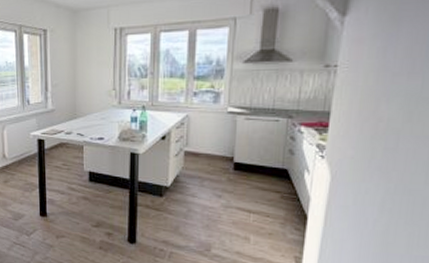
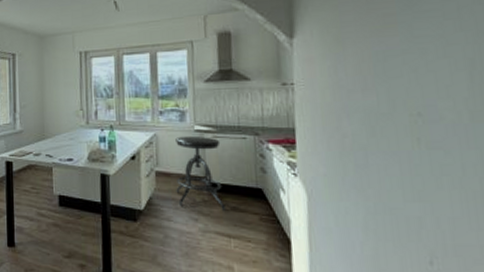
stool: none [203,117,253,189] -> present [175,135,226,211]

